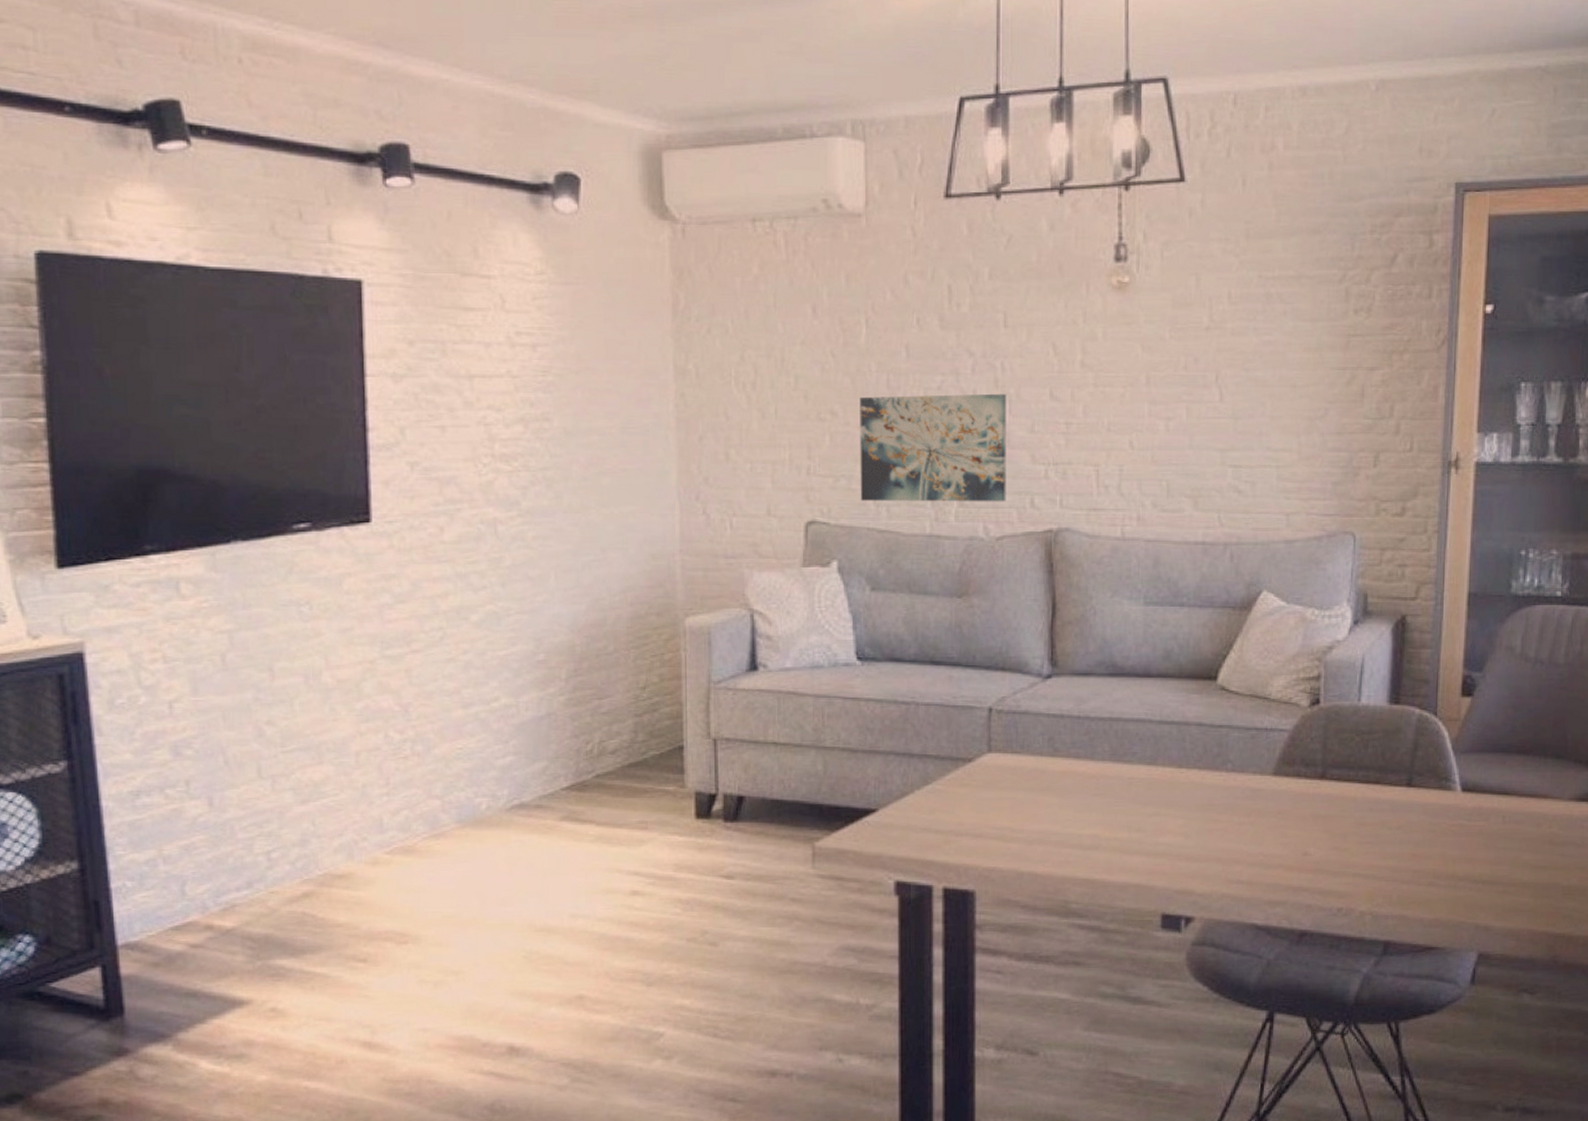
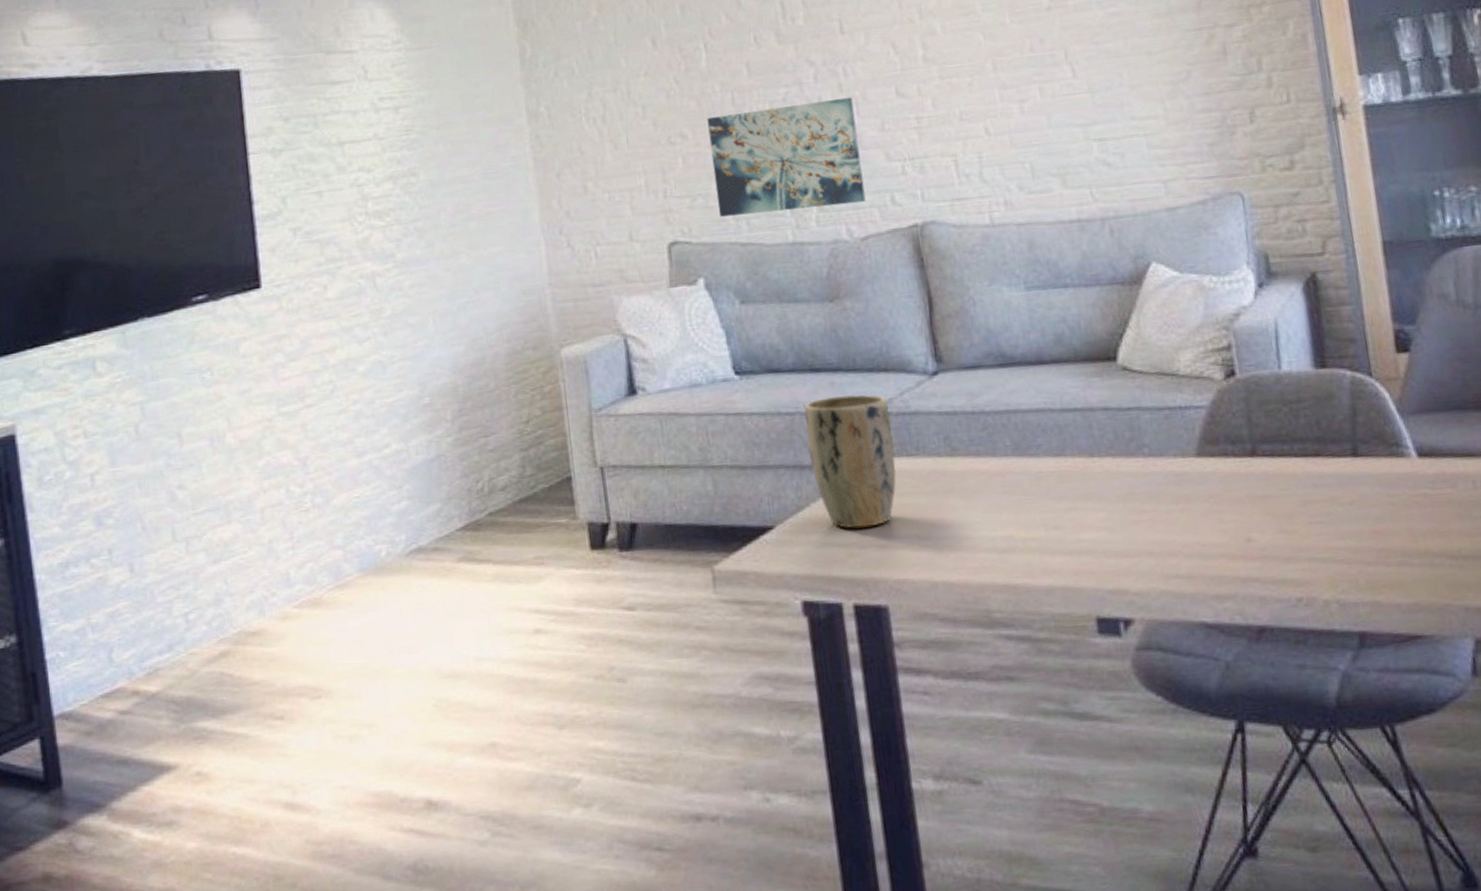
plant pot: none [918,689,1001,817] -> present [803,394,896,529]

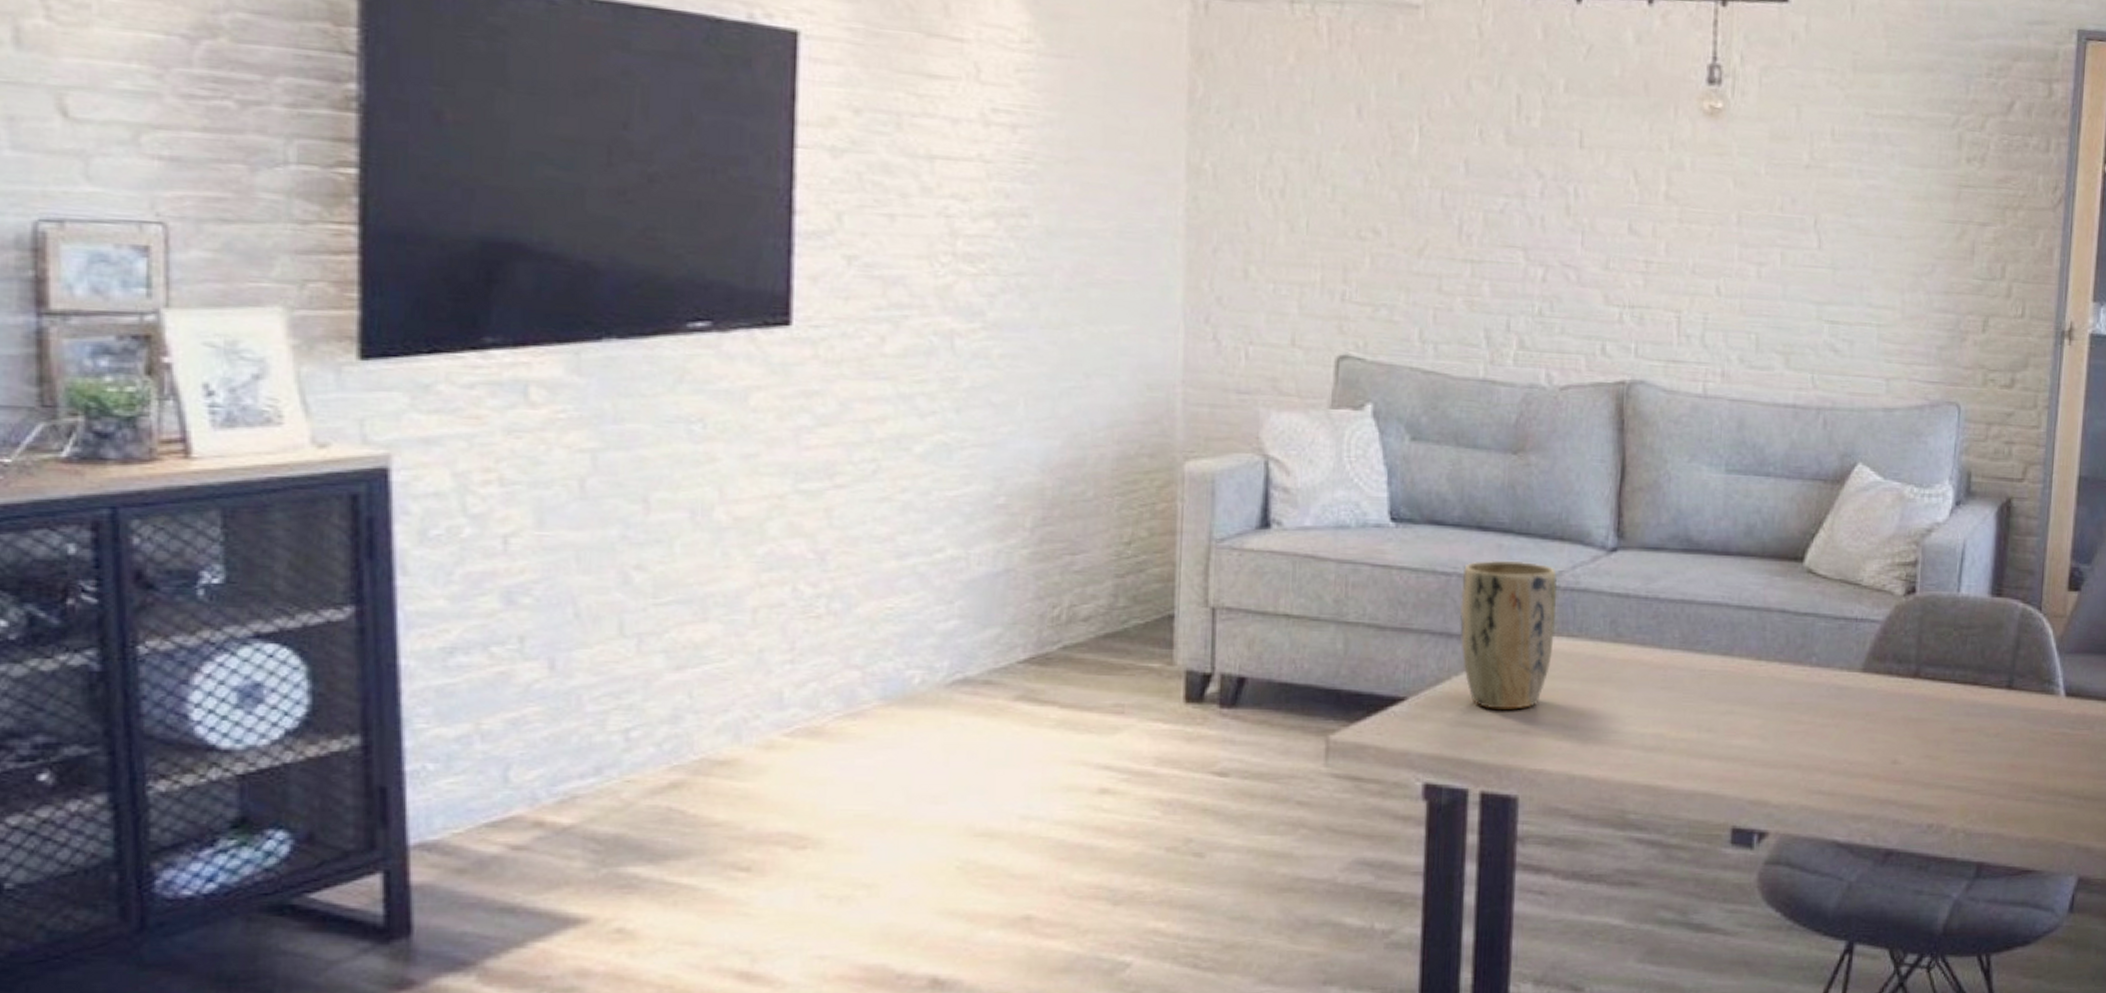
wall art: present [707,97,866,217] -> none [1403,215,1579,347]

